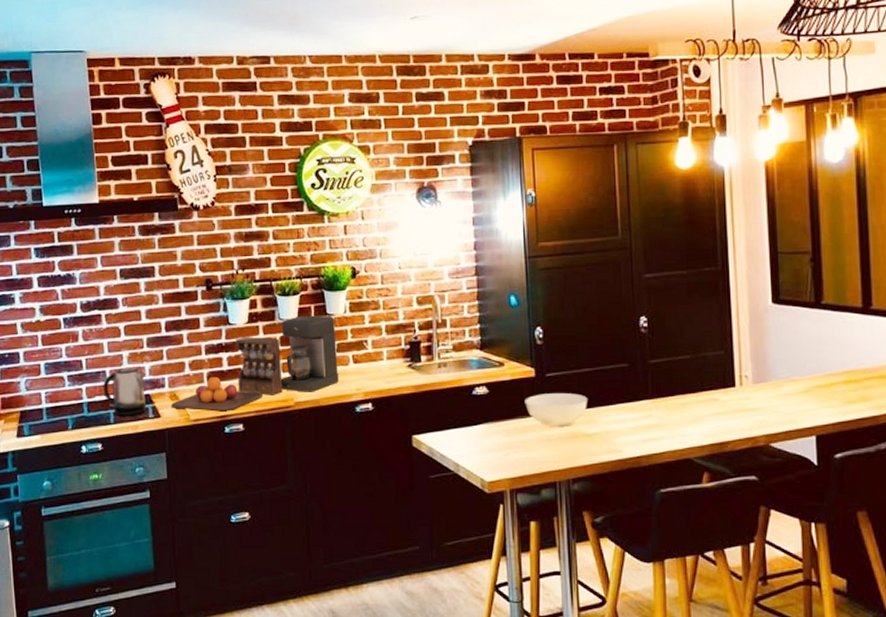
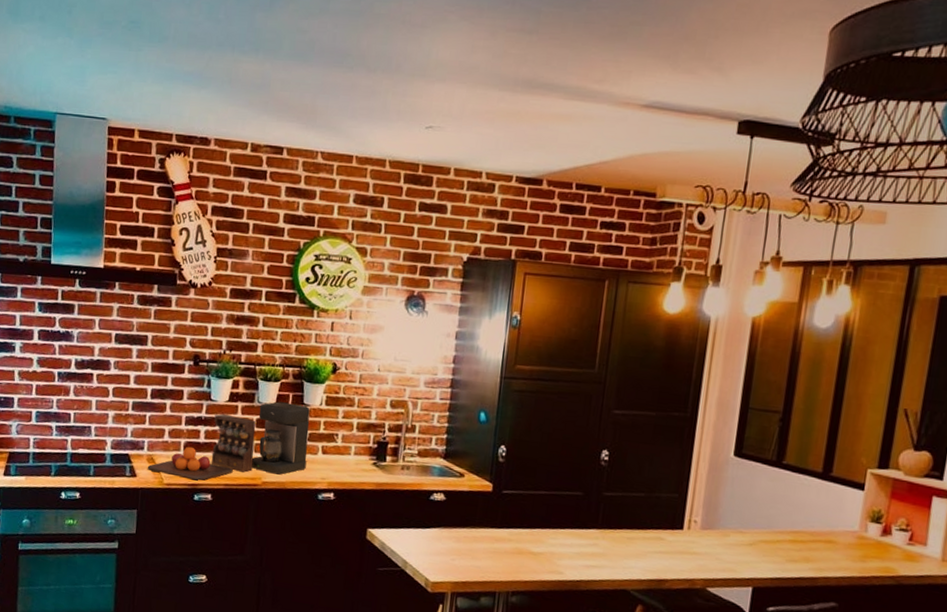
kettle: present [103,367,147,417] -> none [86,426,126,472]
bowl: present [525,393,588,426] -> none [478,508,539,542]

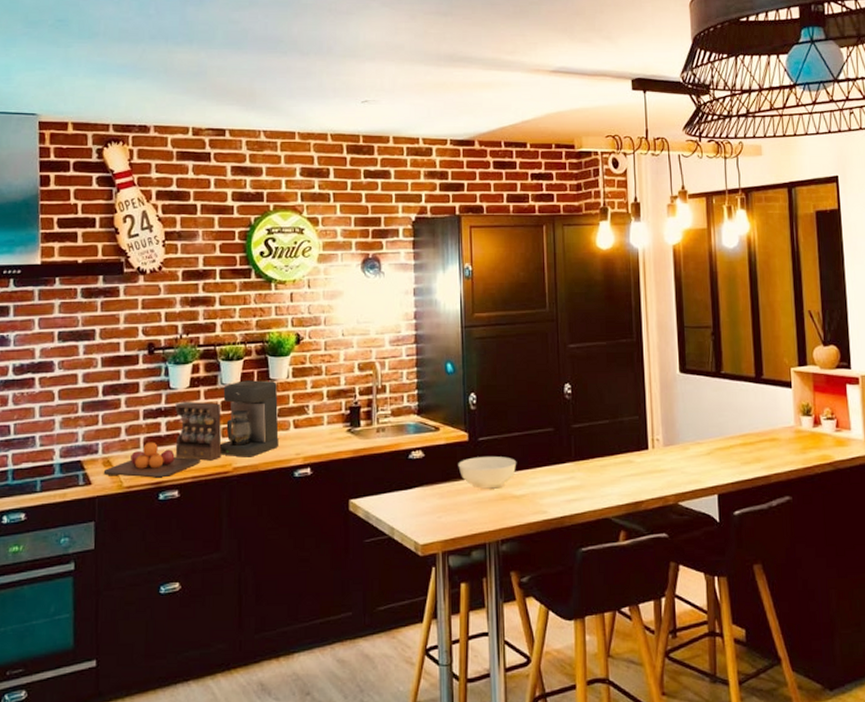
bowl: none [478,508,539,542] -> present [458,457,517,489]

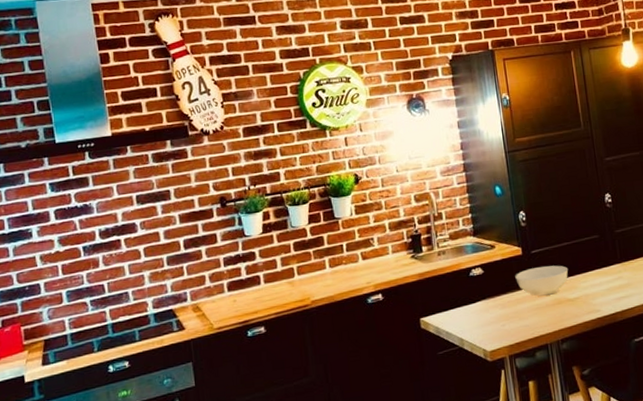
chopping board: present [103,442,200,478] -> none [194,285,281,320]
spice rack: present [175,401,222,461] -> none [252,244,300,298]
coffee maker: present [220,380,279,457] -> none [294,220,350,291]

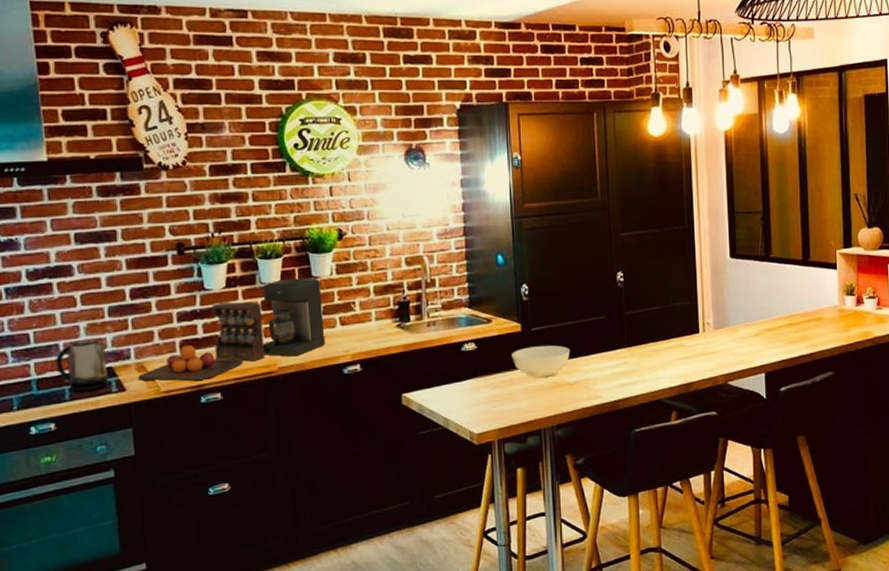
kettle: none [126,285,171,334] -> present [56,338,109,393]
chopping board: none [194,285,281,320] -> present [138,344,242,382]
spice rack: none [252,244,300,298] -> present [212,302,265,362]
coffee maker: none [294,220,350,291] -> present [263,278,325,357]

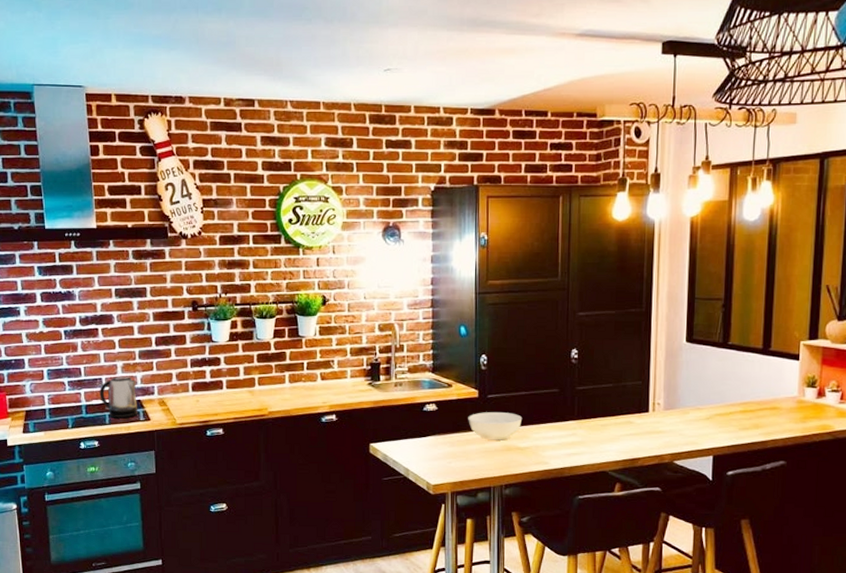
chopping board: present [138,344,242,382] -> none [159,386,240,418]
spice rack: present [212,302,265,362] -> none [218,353,258,405]
coffee maker: present [263,278,325,357] -> none [257,336,308,404]

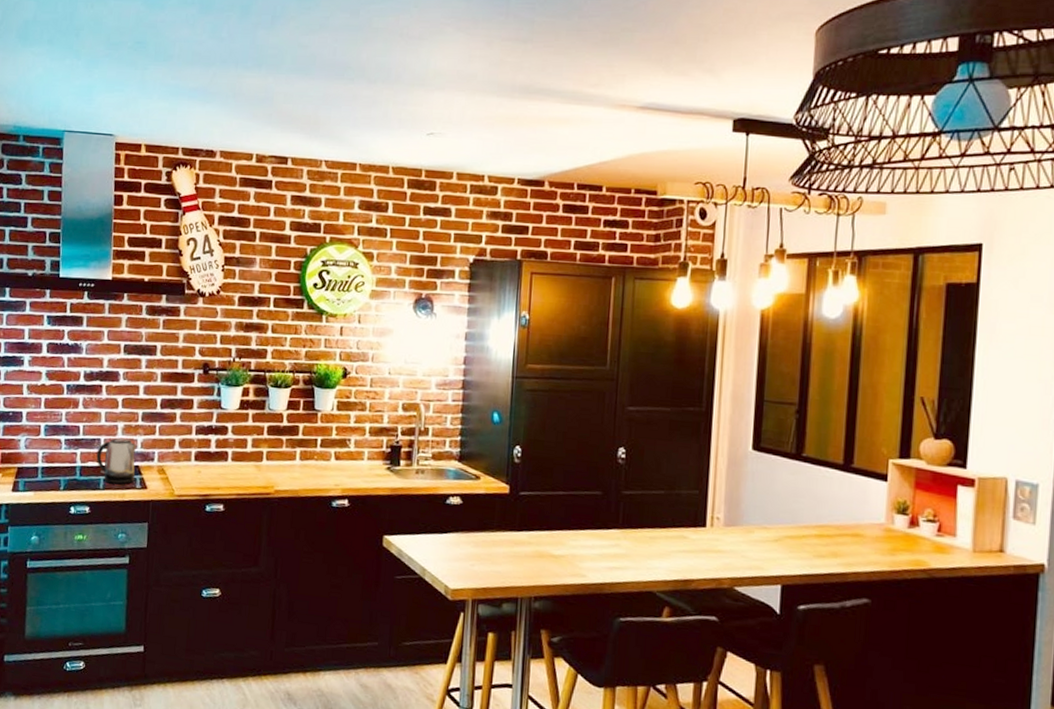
bowl: present [468,412,523,441] -> none [496,510,559,545]

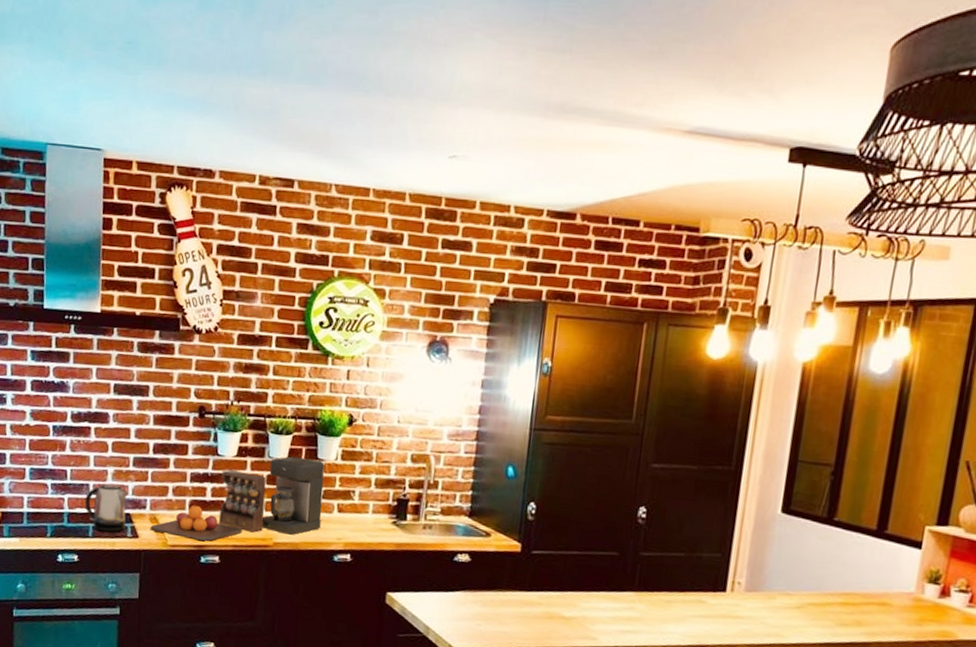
chopping board: none [158,456,245,492] -> present [150,505,242,542]
spice rack: none [222,422,267,481] -> present [218,469,267,533]
coffee maker: none [264,408,322,483] -> present [262,456,325,535]

